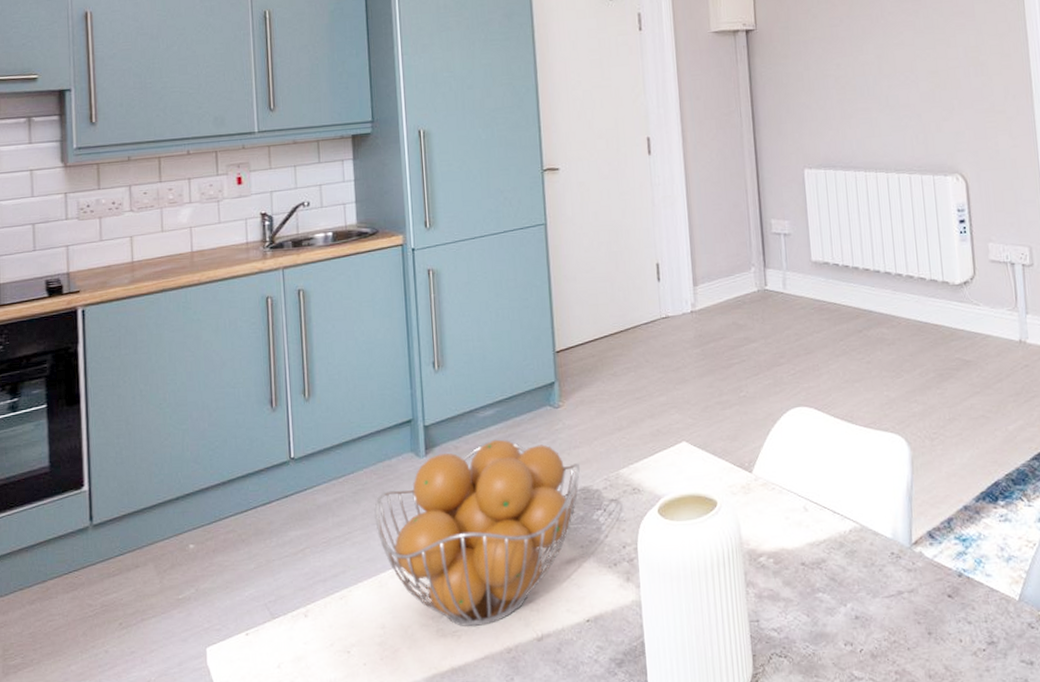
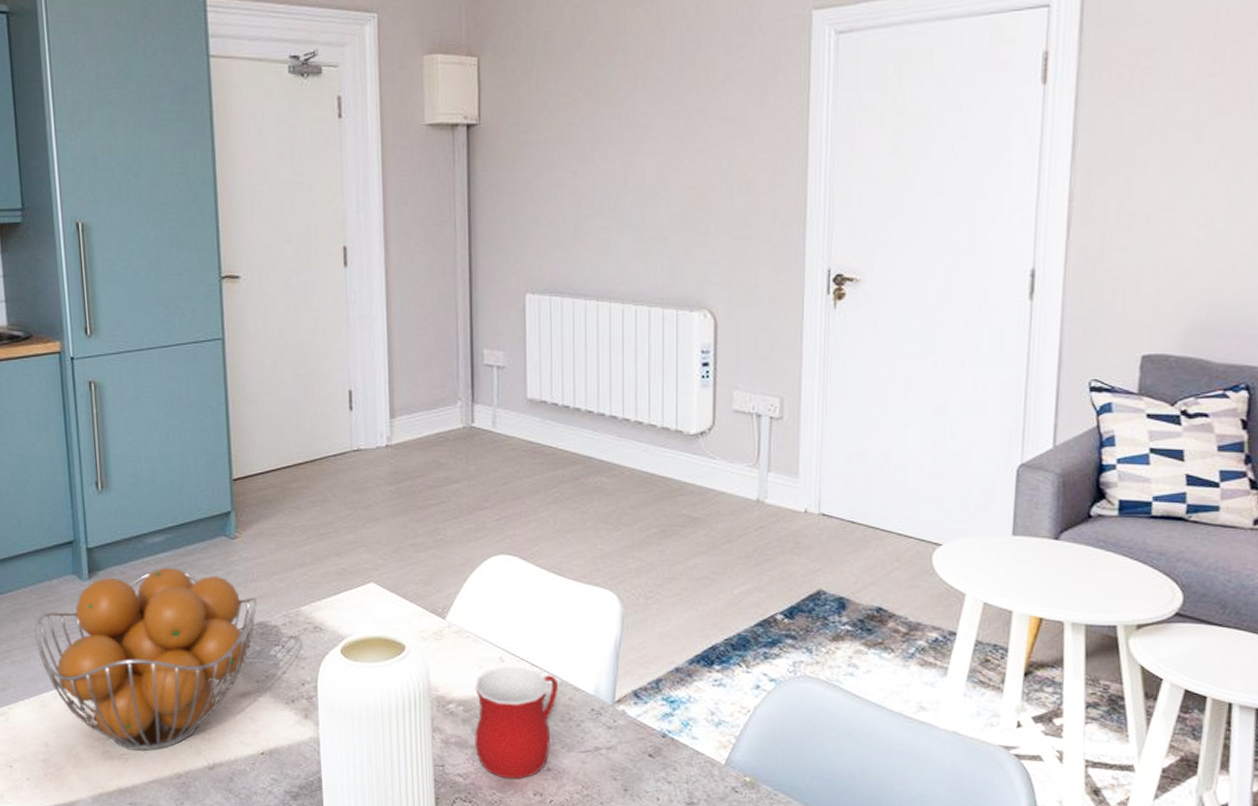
mug: none [783,515,859,630] -> present [475,666,558,780]

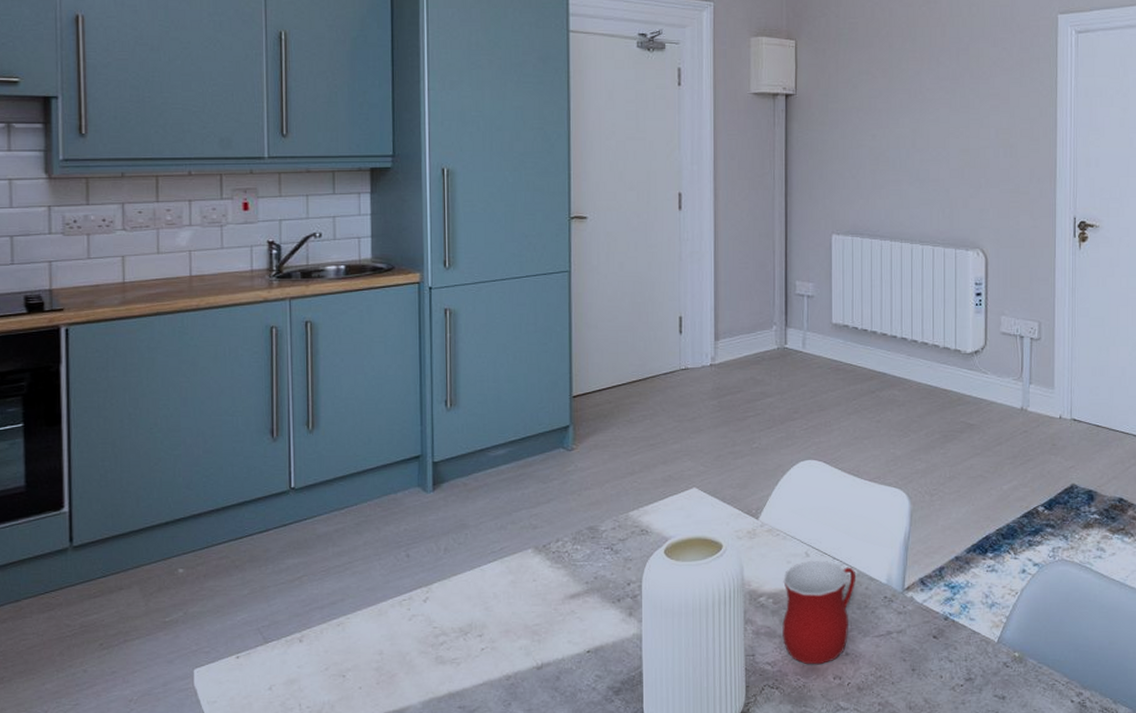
fruit basket: present [35,567,257,752] -> none [377,478,589,655]

